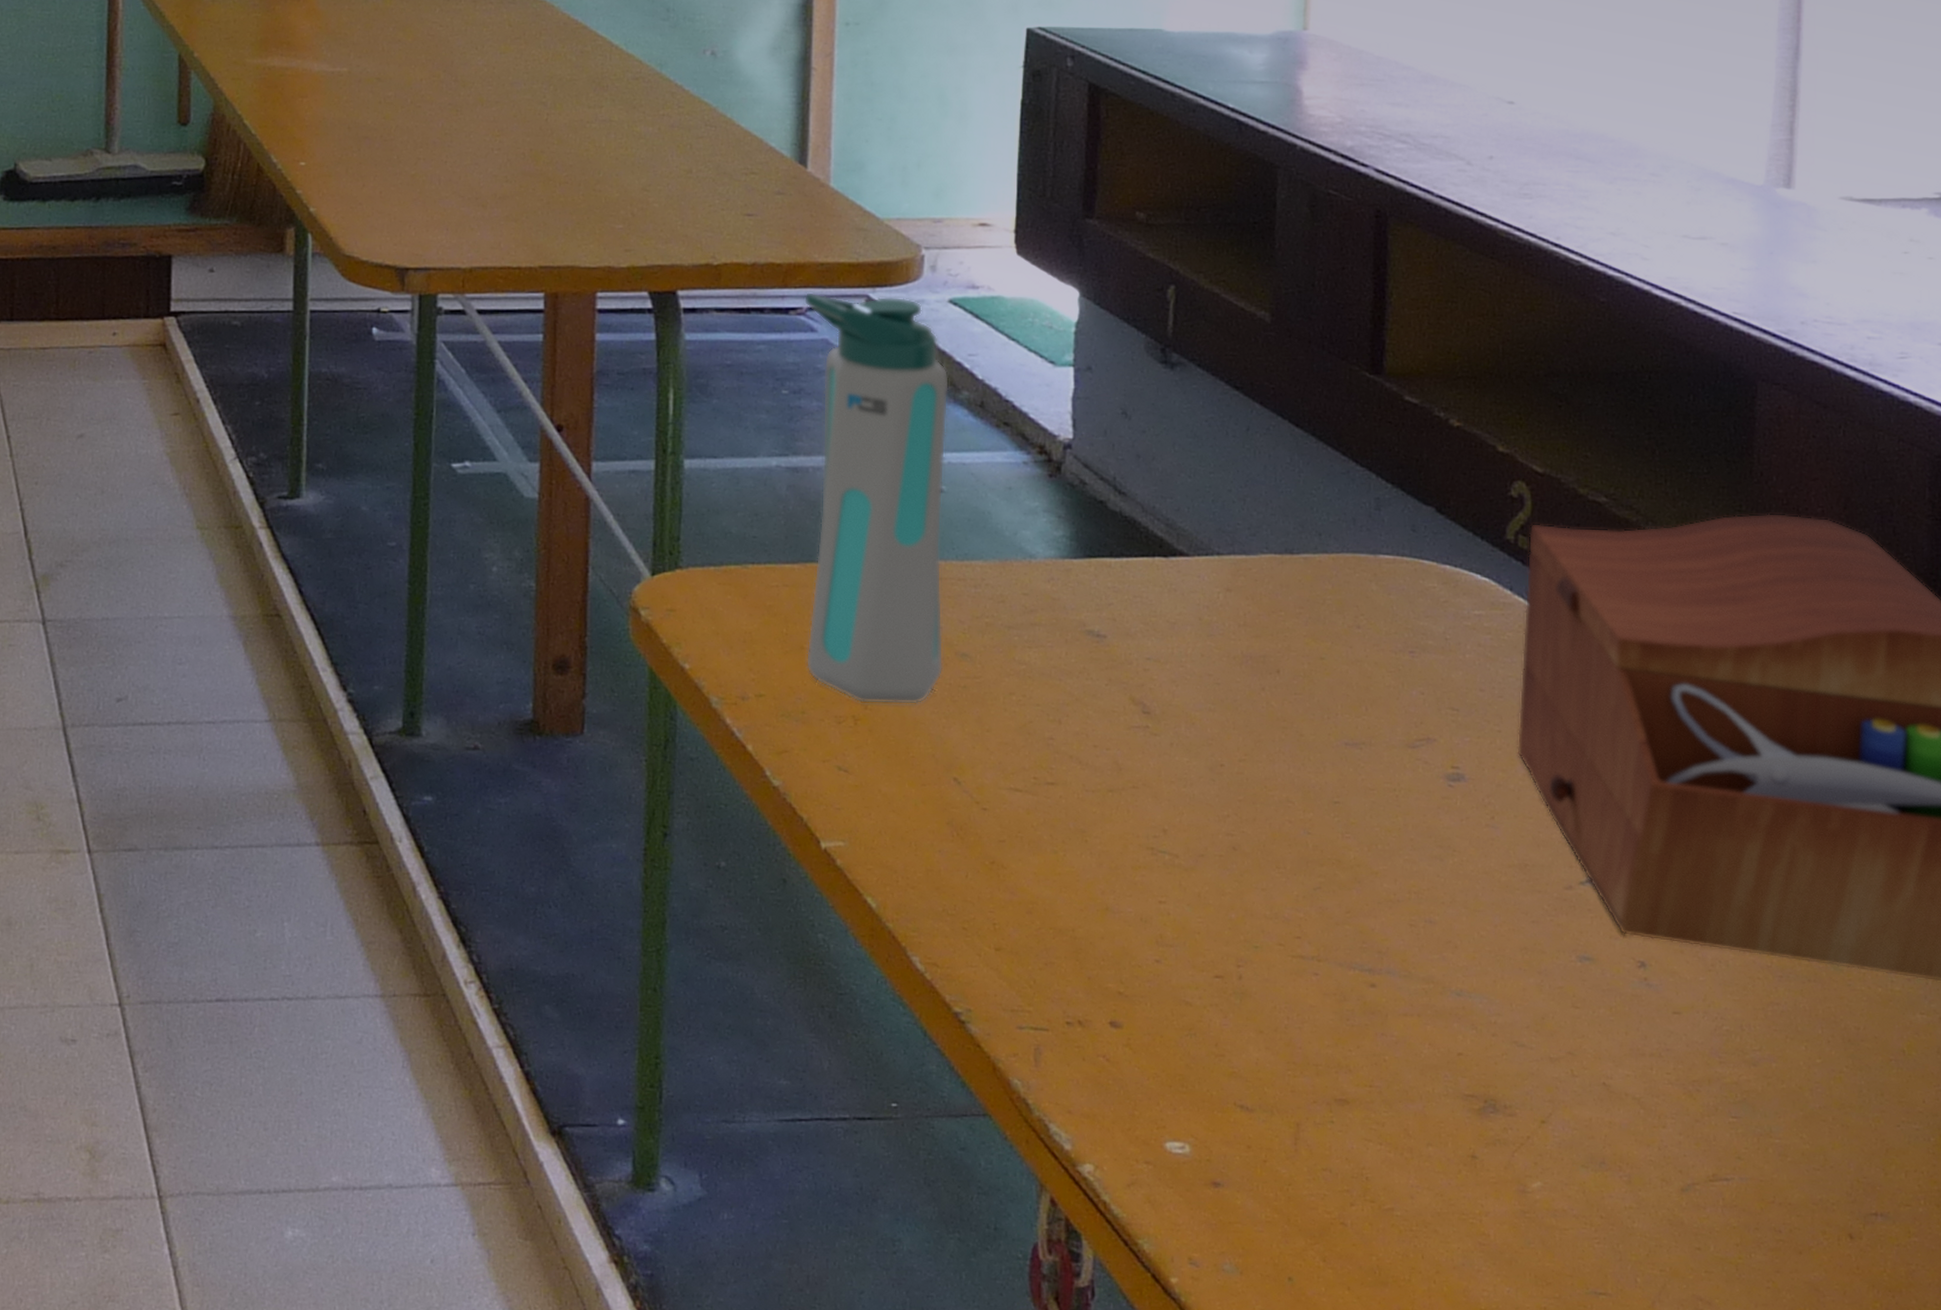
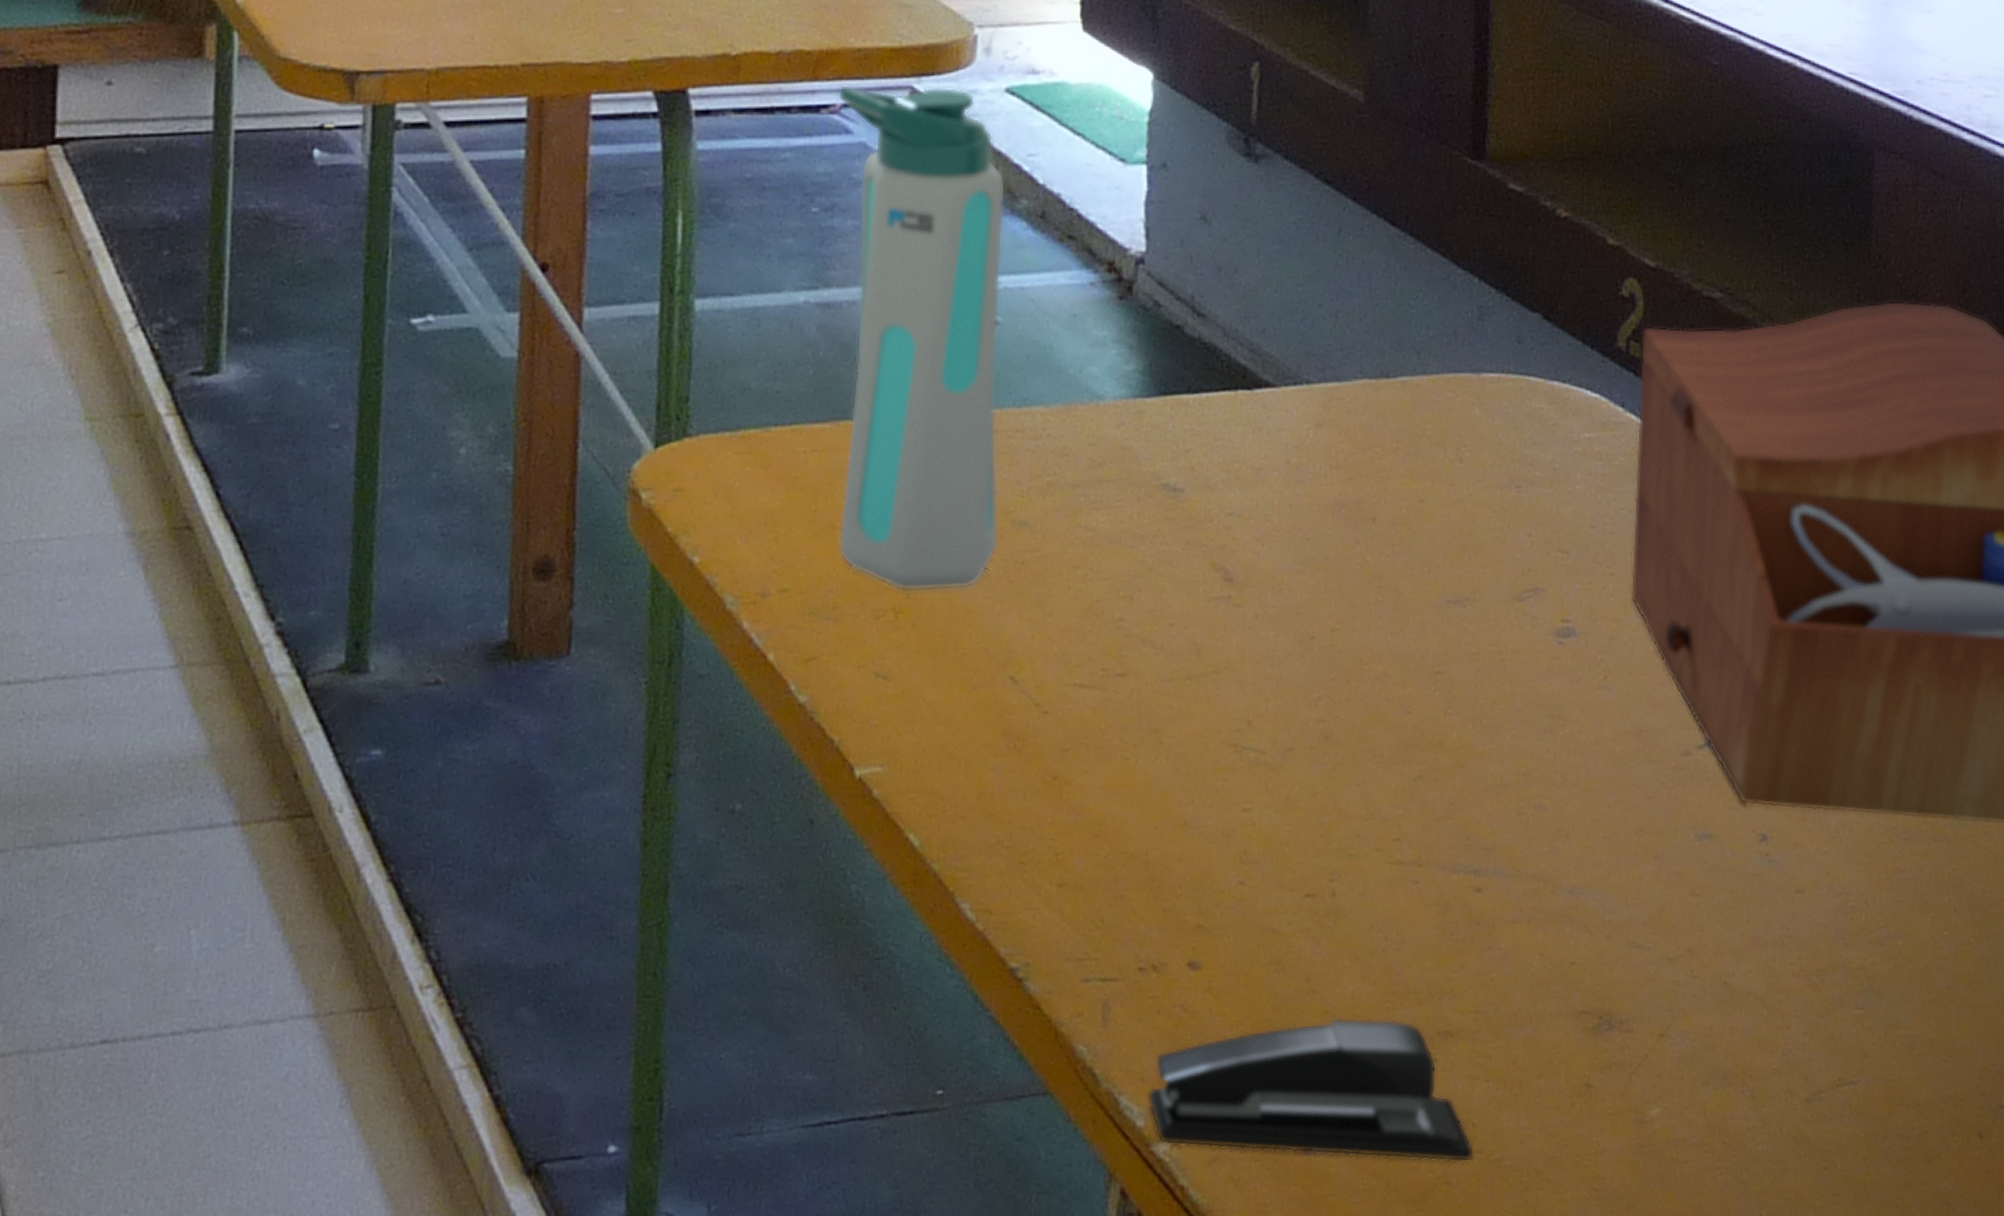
stapler: none [1073,1079,1368,1209] -> present [1147,1017,1475,1163]

